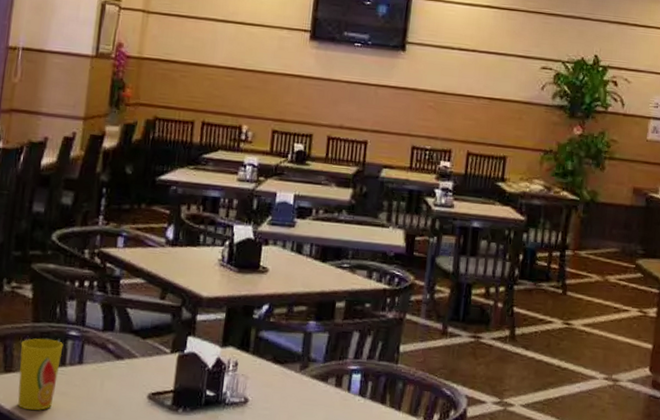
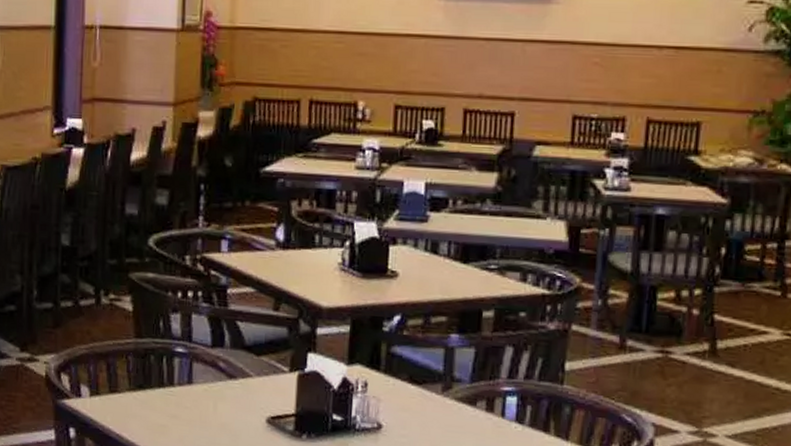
cup: present [17,338,64,411] -> none [124,355,170,435]

